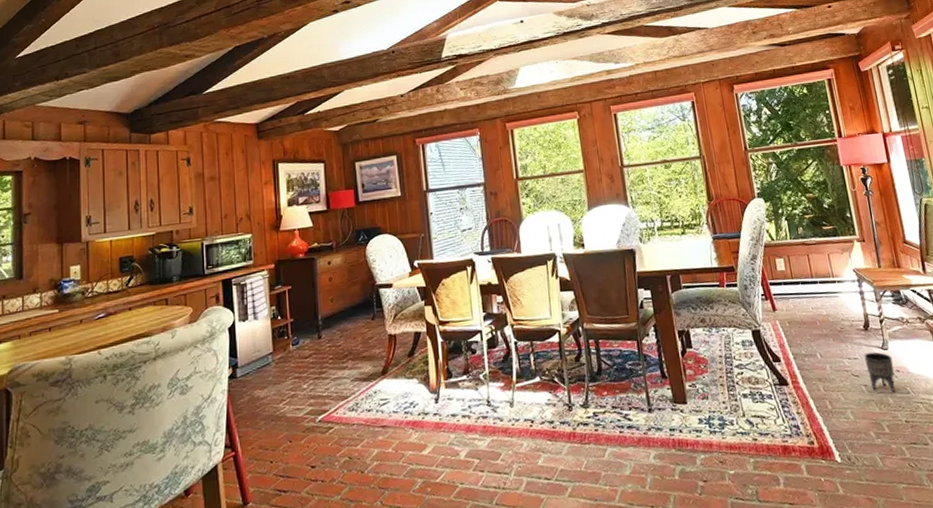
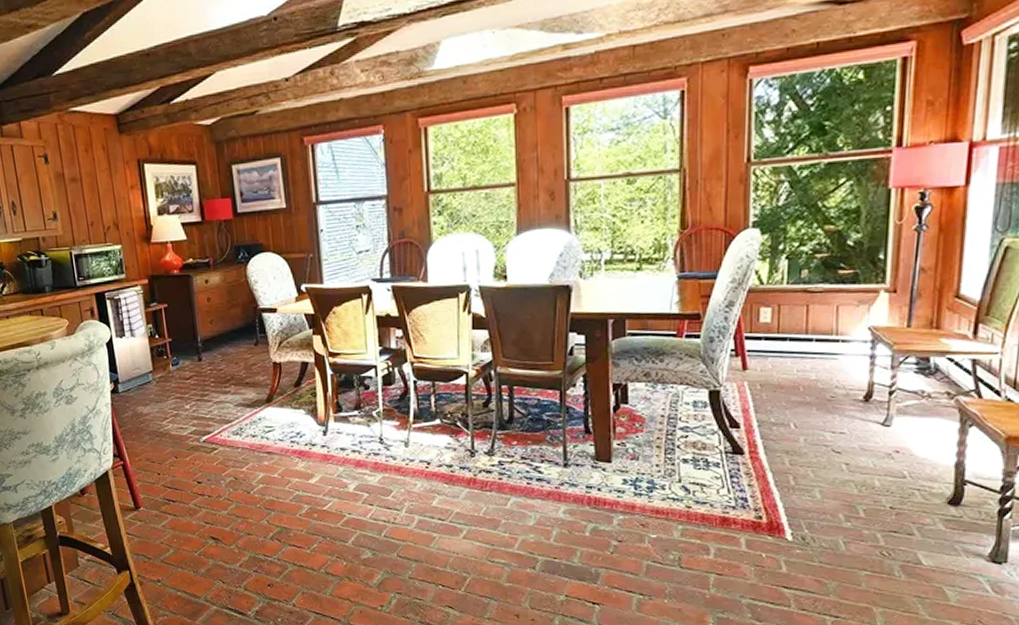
planter: present [864,351,896,392] -> none [854,427,894,475]

